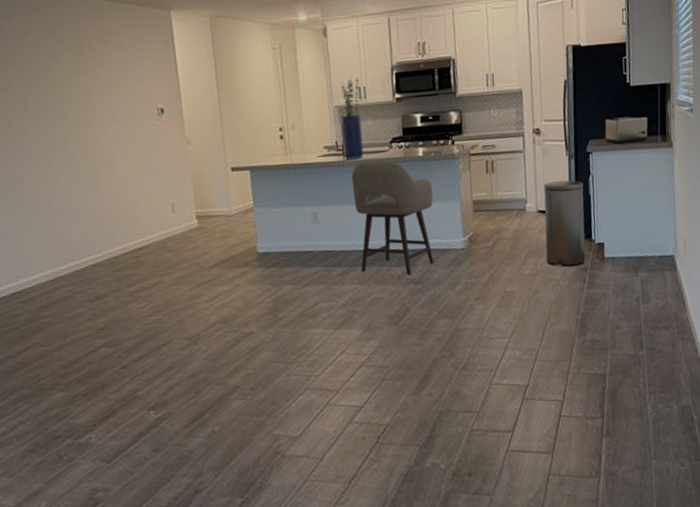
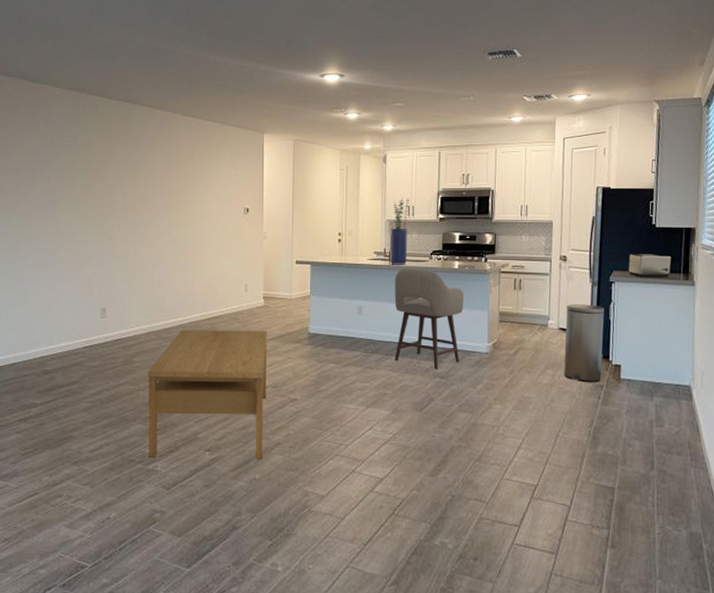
coffee table: none [62,256,220,429] -> present [148,330,267,459]

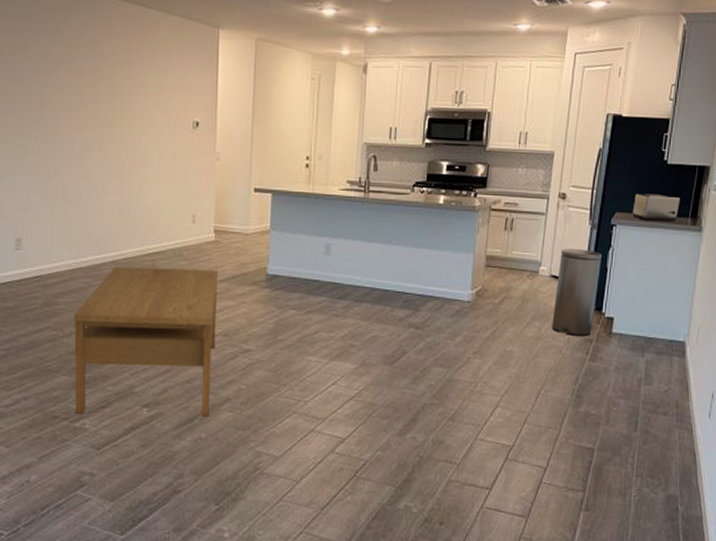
vase: present [390,198,409,265] -> none [366,117,392,198]
bar stool: present [394,269,465,370] -> none [365,202,449,320]

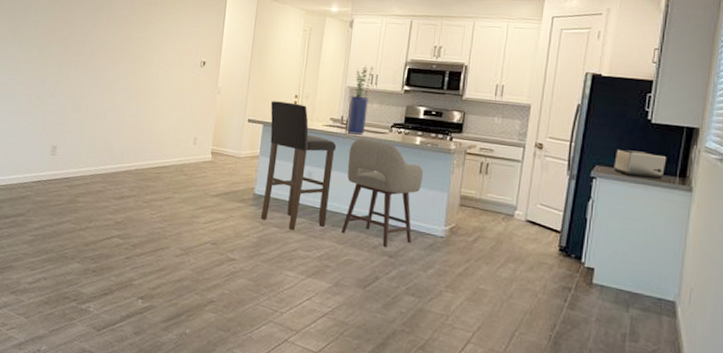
coffee table: present [74,267,218,417] -> none [83,176,212,315]
bar stool: none [275,165,356,312] -> present [260,101,337,231]
bar stool: none [365,202,449,320] -> present [341,138,424,248]
vase: none [366,117,392,198] -> present [347,65,374,135]
pedal bin: present [552,249,602,337] -> none [527,196,581,284]

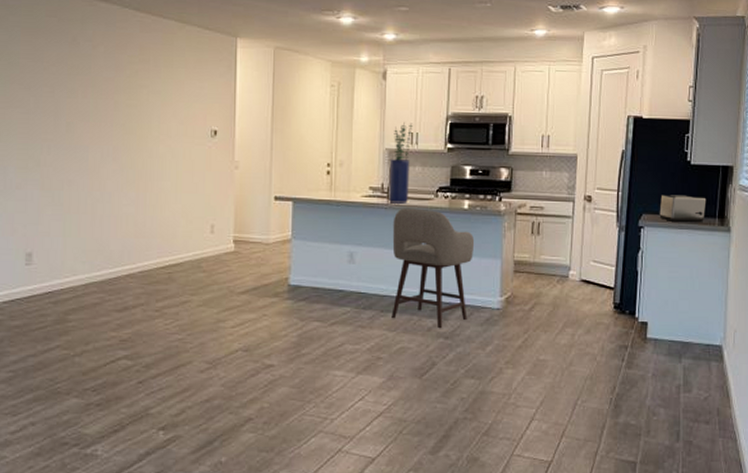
bar stool: present [260,101,337,231] -> none [298,172,379,323]

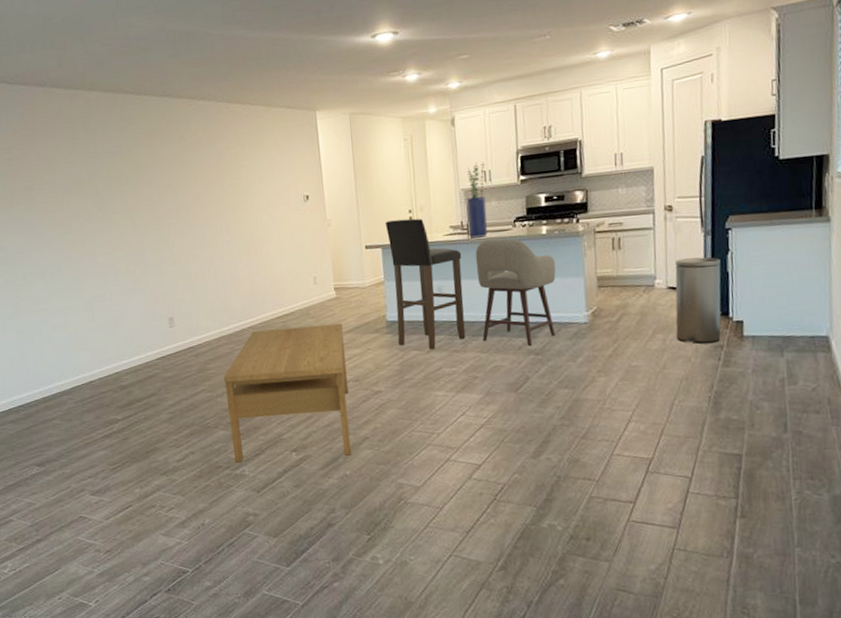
coffee table: none [86,280,238,439] -> present [224,323,351,462]
bar stool: none [298,172,379,323] -> present [385,218,466,350]
pedal bin: none [585,252,631,343] -> present [675,257,721,344]
toaster: present [659,195,707,222] -> none [747,190,801,220]

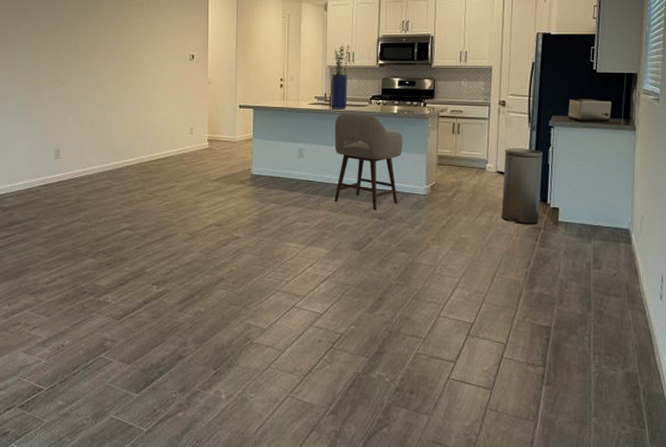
coffee table: present [224,323,351,462] -> none [99,170,211,293]
bar stool: present [385,218,466,350] -> none [258,86,323,205]
toaster: none [747,190,801,220] -> present [568,99,612,122]

